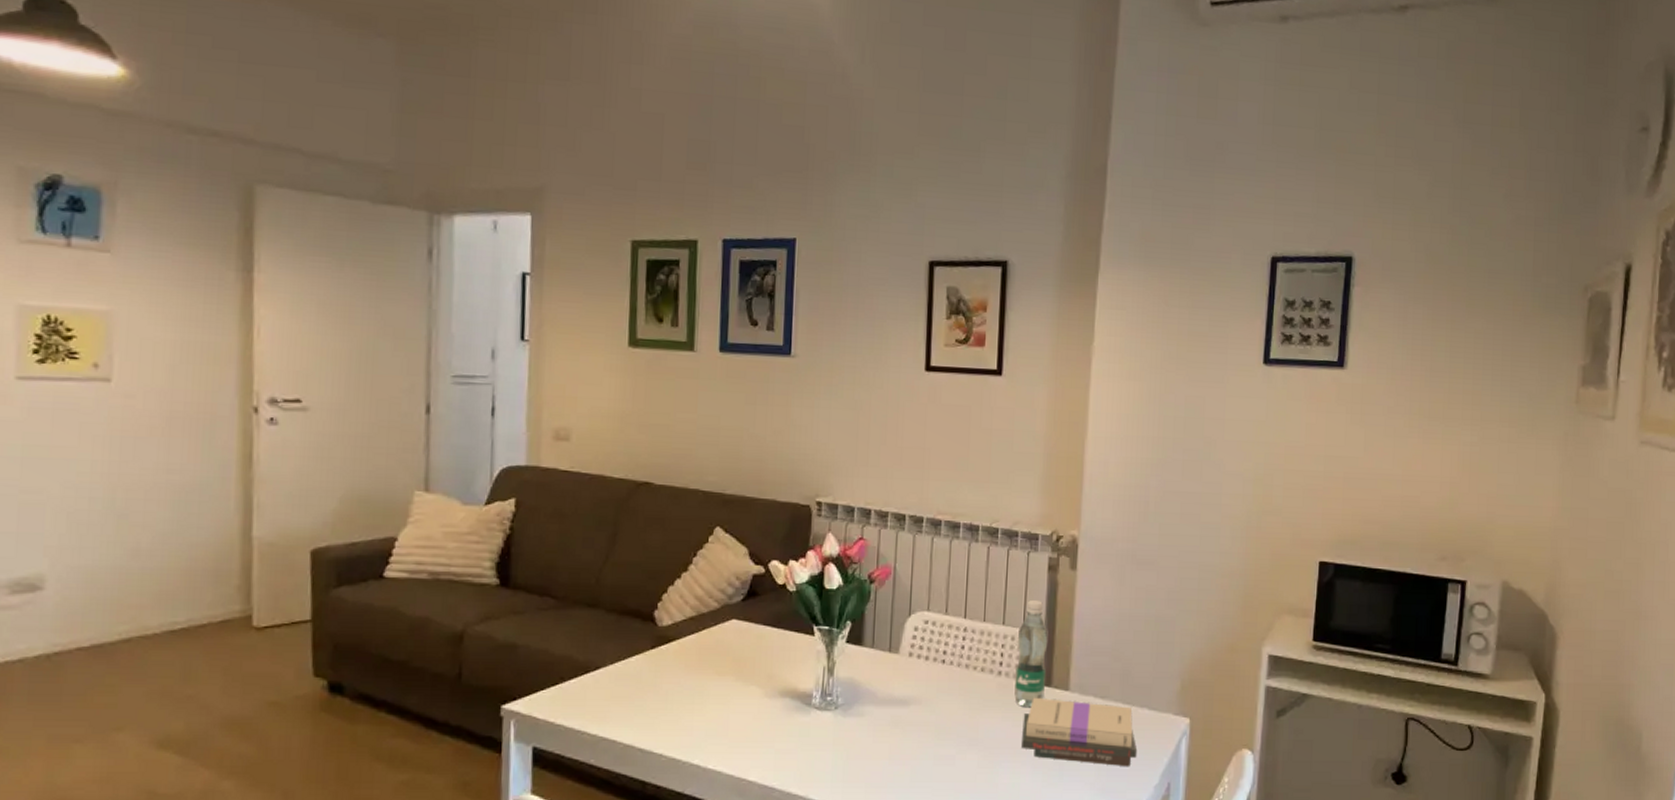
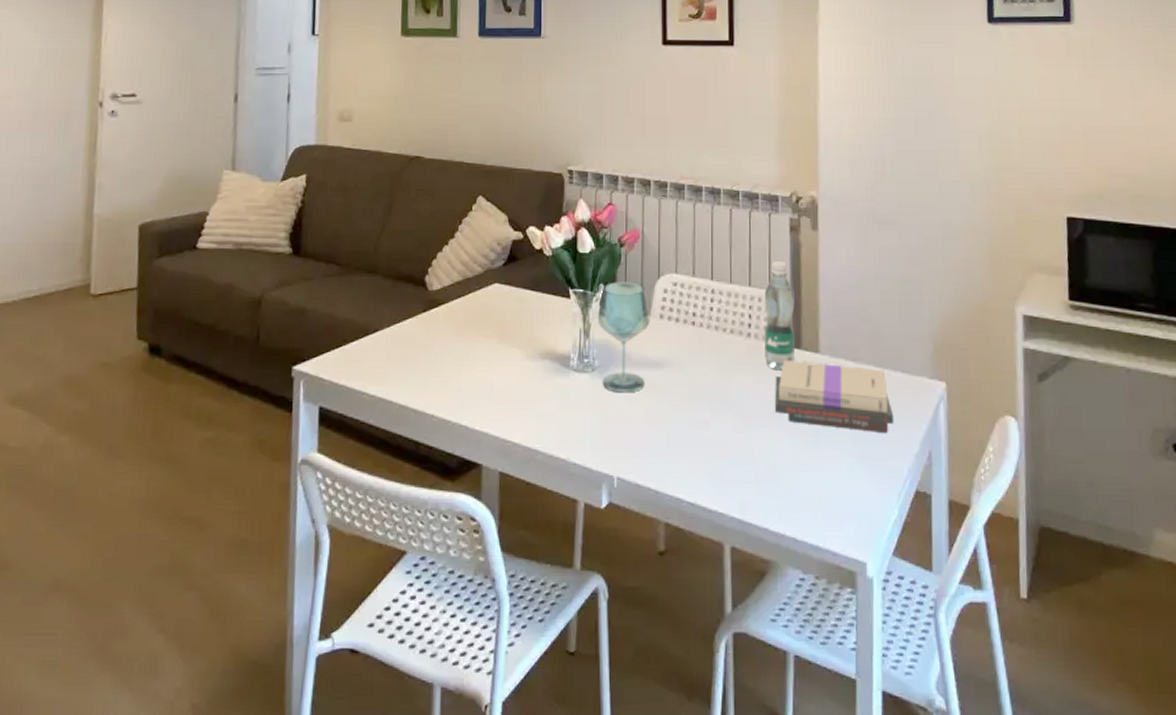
wine glass: none [842,619,899,731] -> present [597,282,650,393]

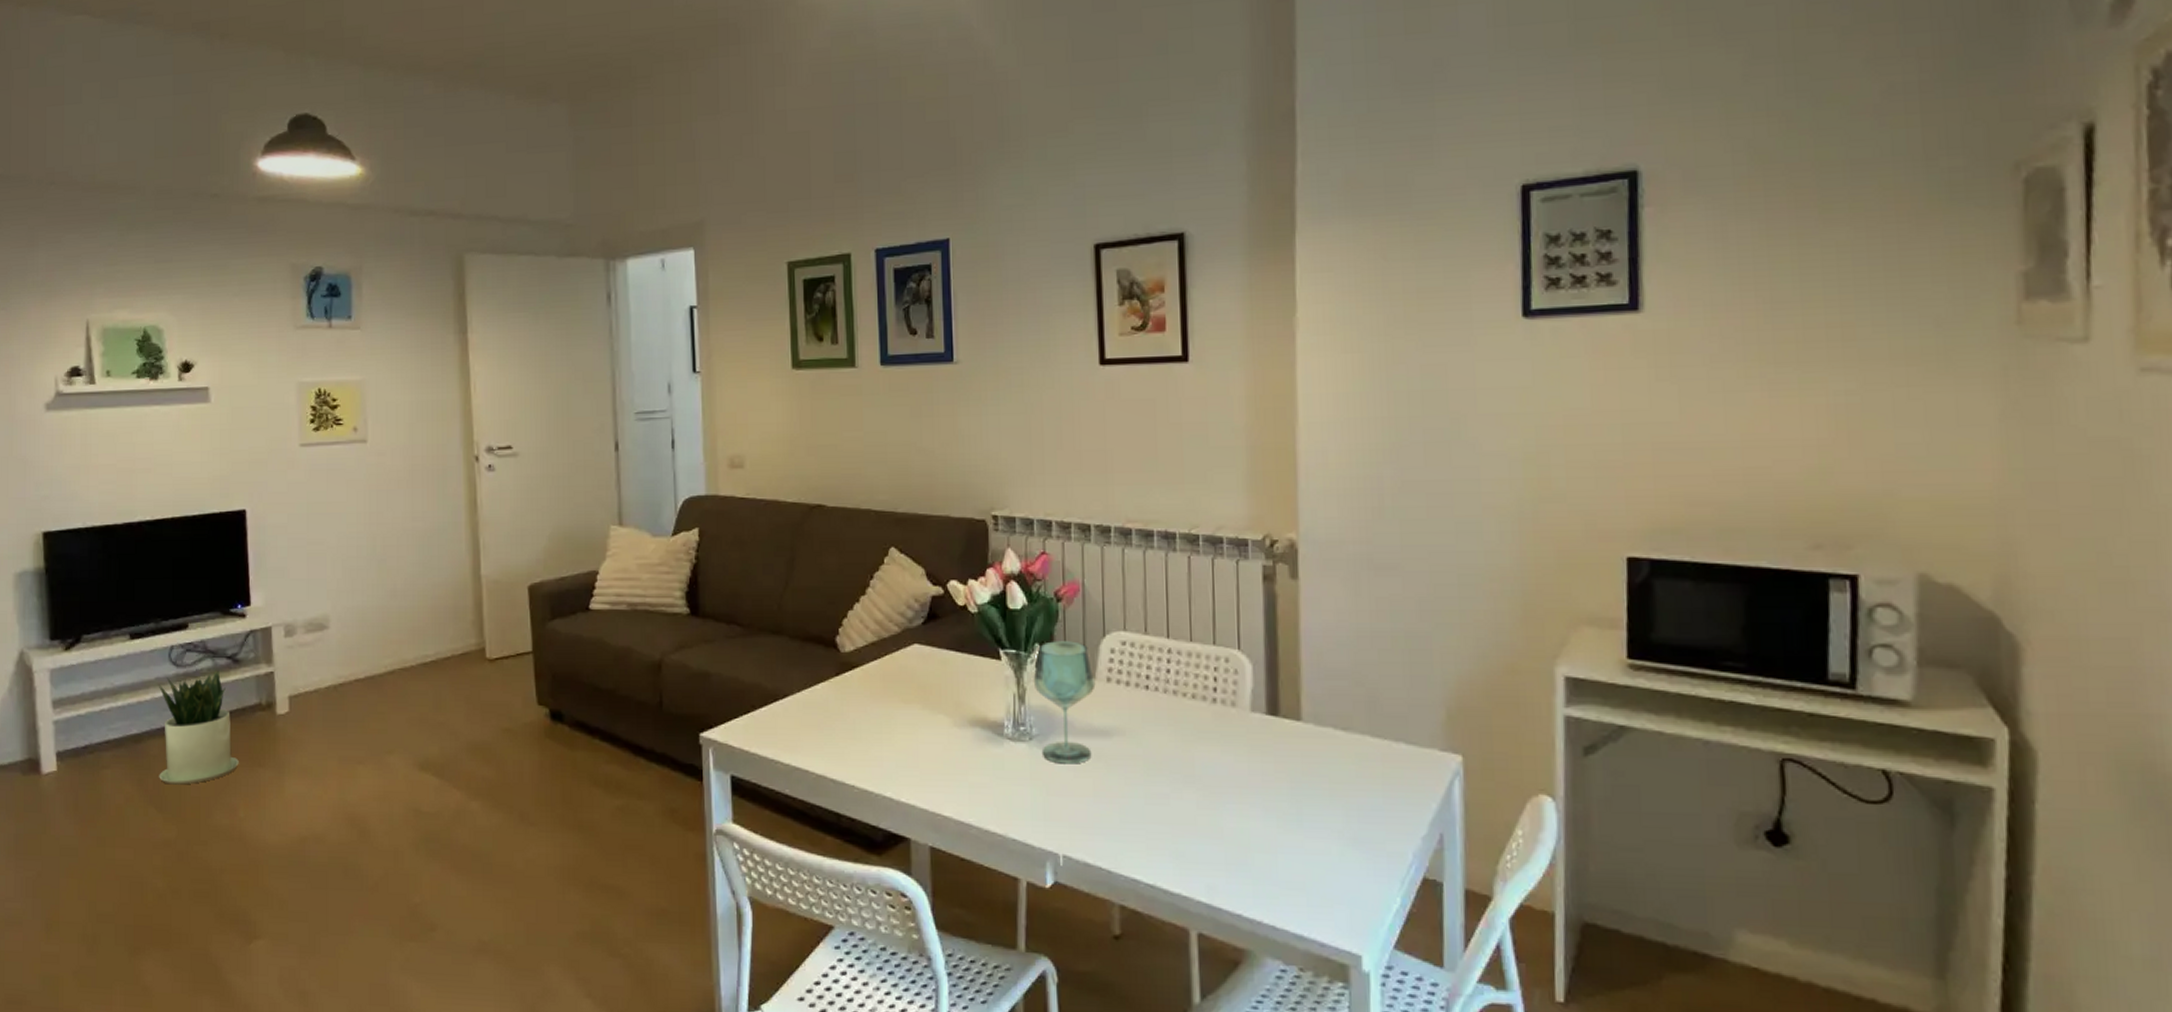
bottle: present [764,260,796,371] -> none [1232,615,1272,741]
books: present [775,359,894,434] -> none [1247,728,1396,813]

